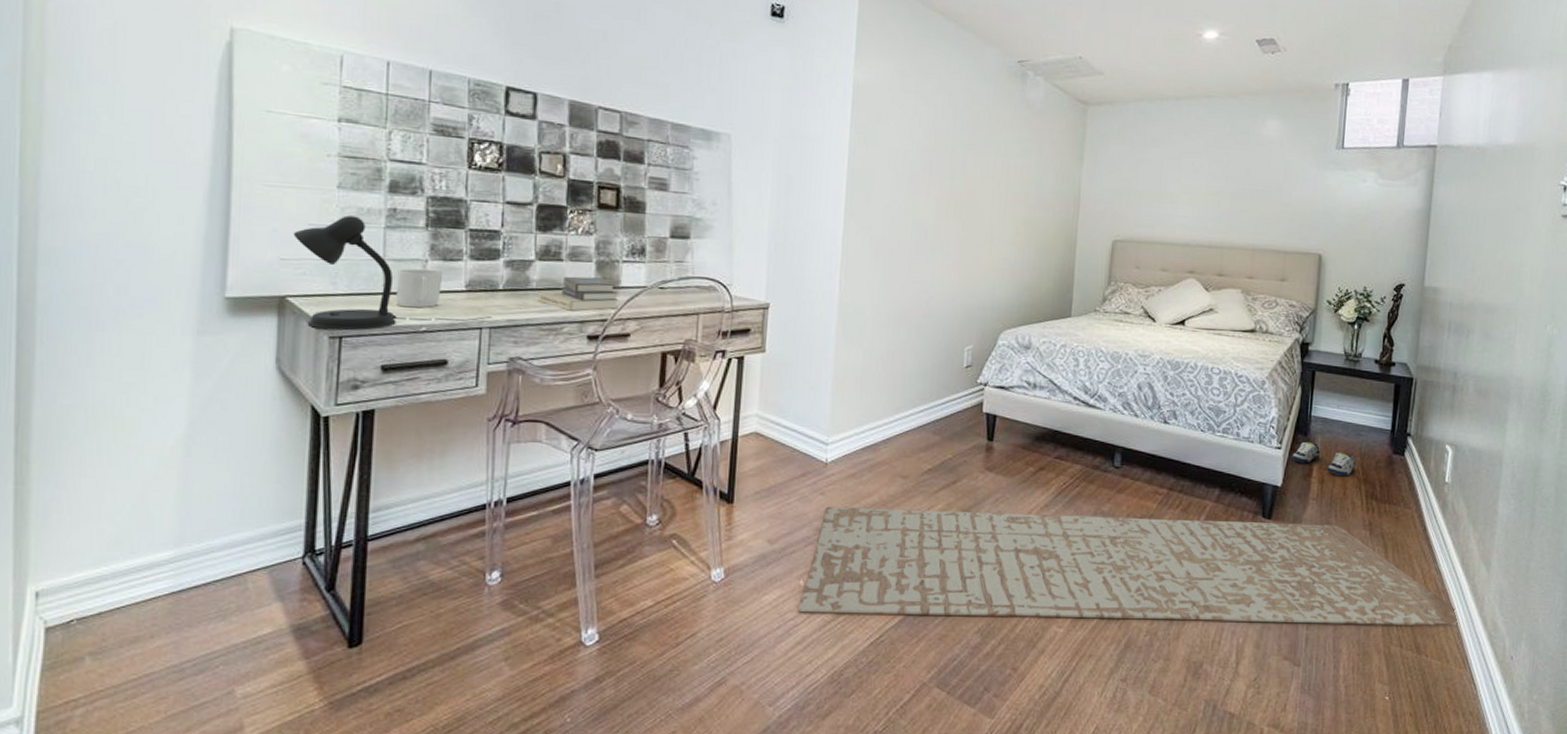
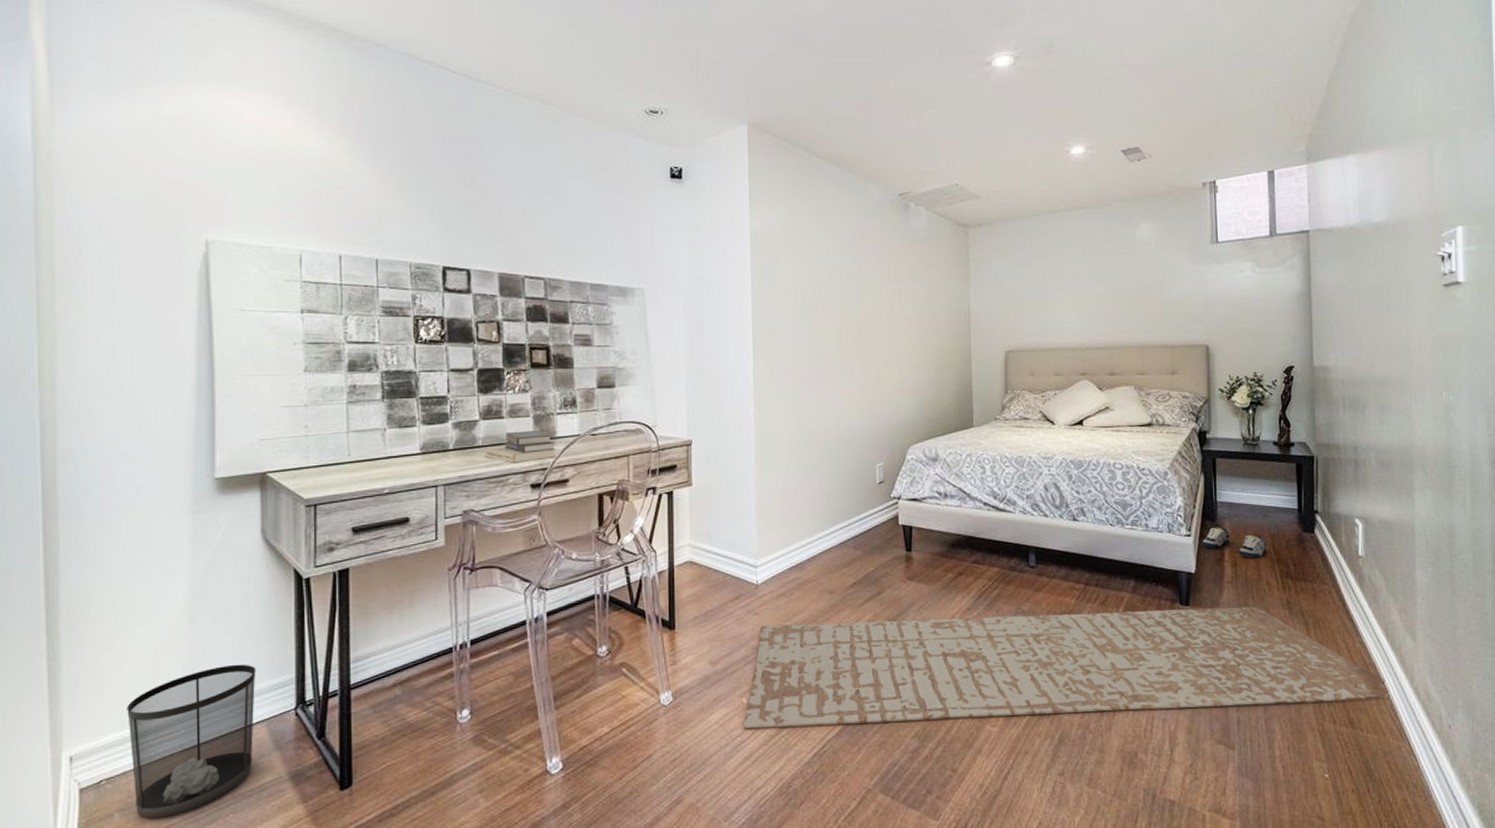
waste bin: none [106,504,261,665] -> present [127,664,256,818]
desk lamp: present [293,215,492,331] -> none [269,395,445,500]
mug: present [396,268,442,309] -> none [360,436,399,473]

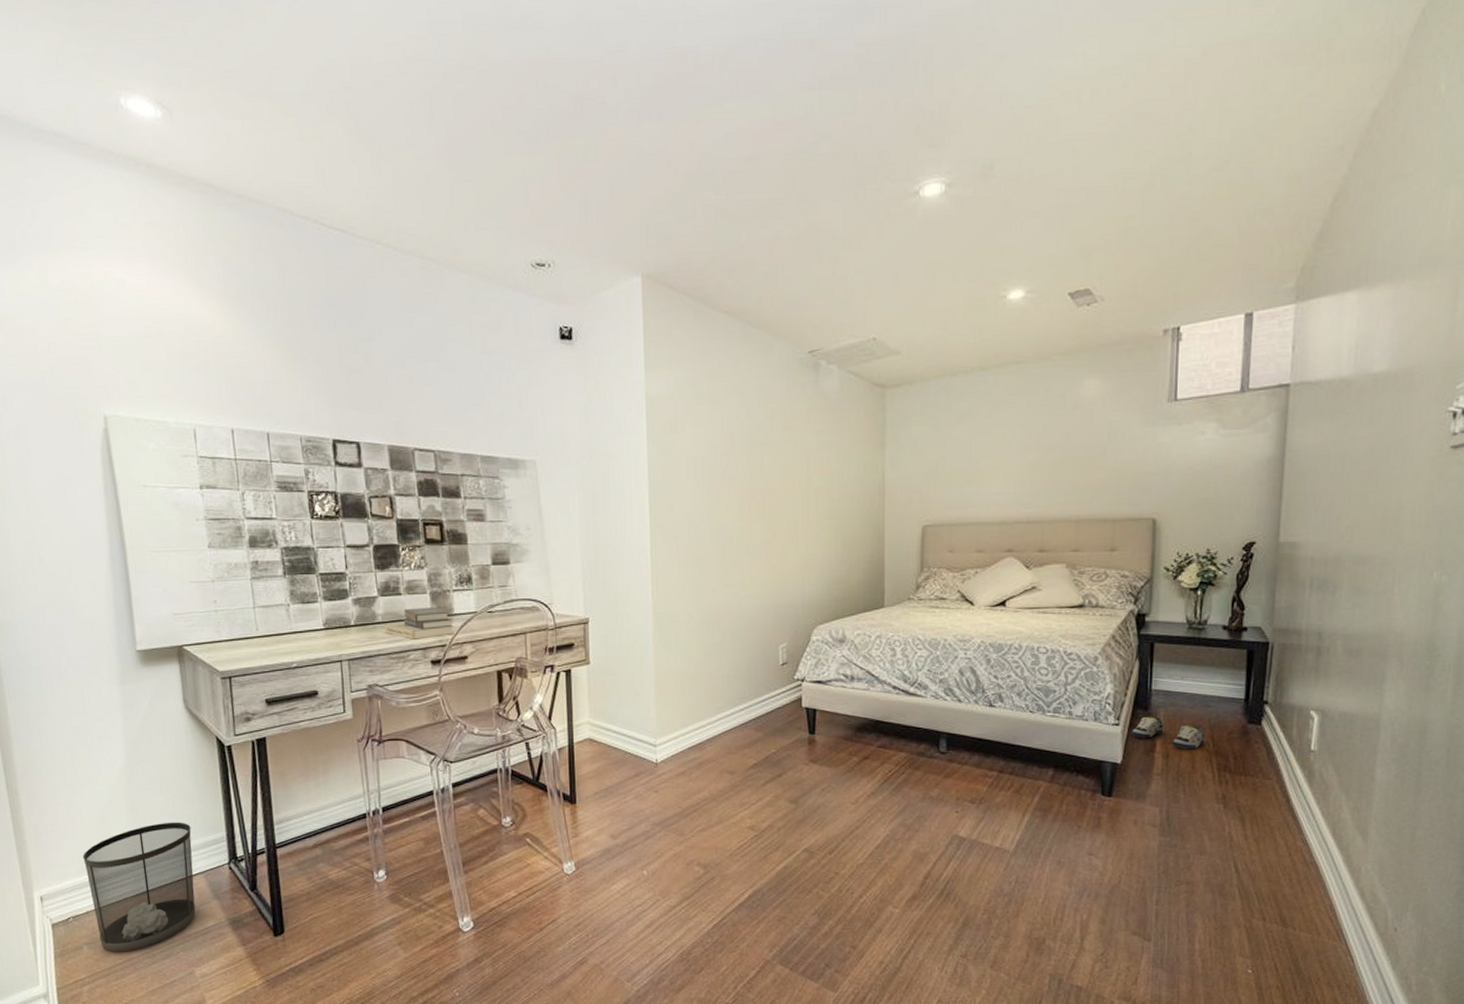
rug: present [743,606,1390,729] -> none [644,800,1330,900]

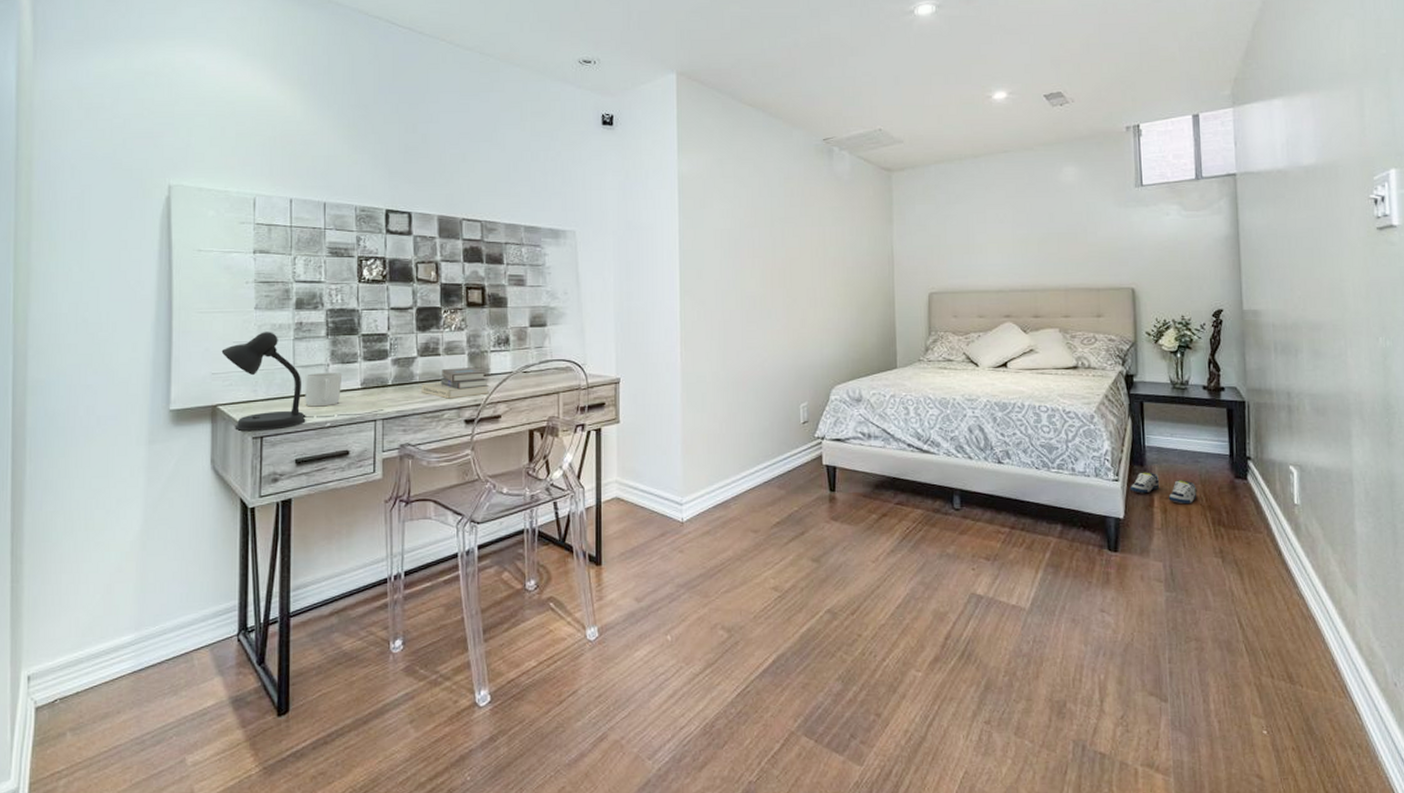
waste bin: present [83,822,196,952] -> none [82,590,202,738]
desk lamp: none [180,571,349,672] -> present [221,332,384,432]
mug: none [266,612,304,648] -> present [305,372,341,407]

